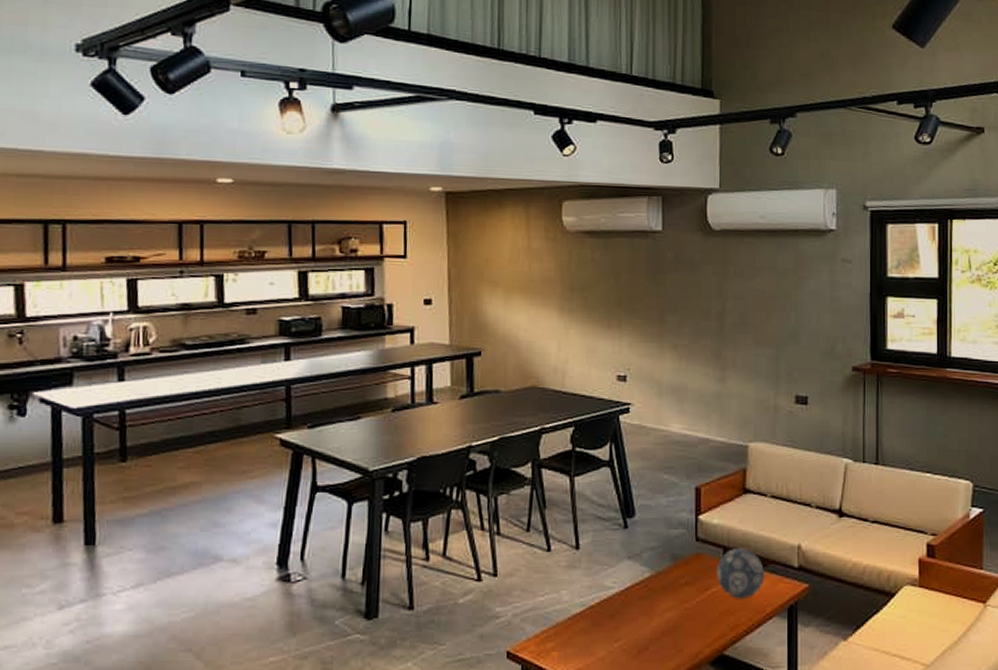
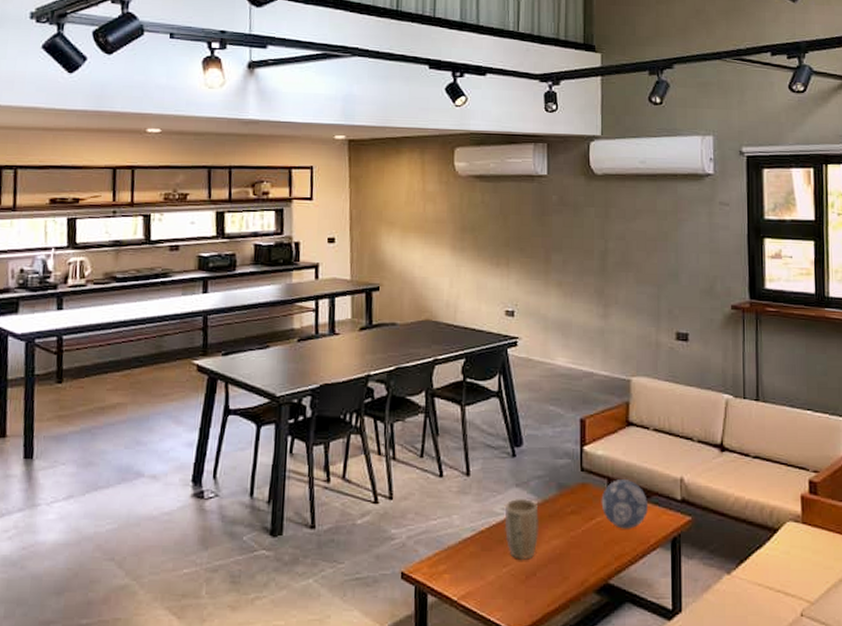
plant pot: none [616,572,652,634] -> present [505,499,539,560]

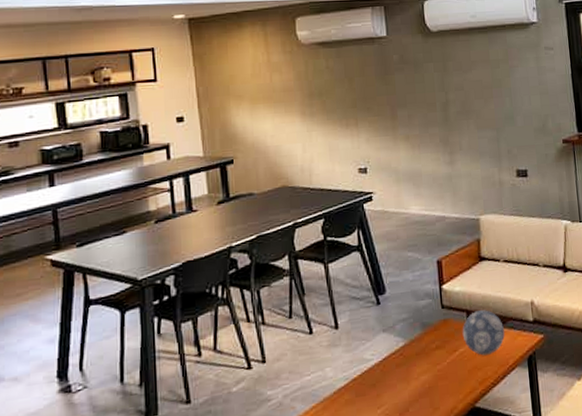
plant pot: present [505,499,539,560] -> none [375,342,408,399]

